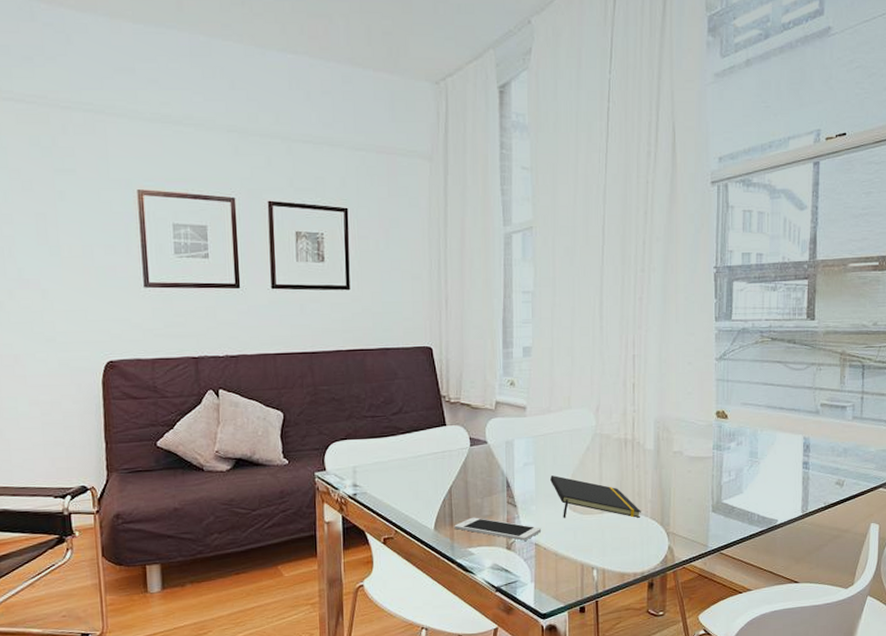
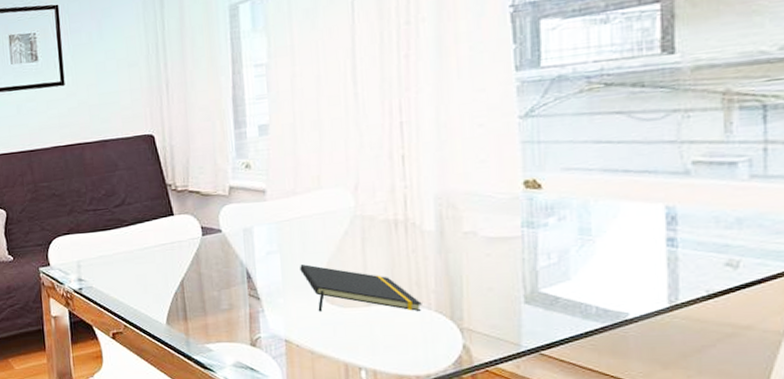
cell phone: present [454,517,542,541] -> none [188,311,293,337]

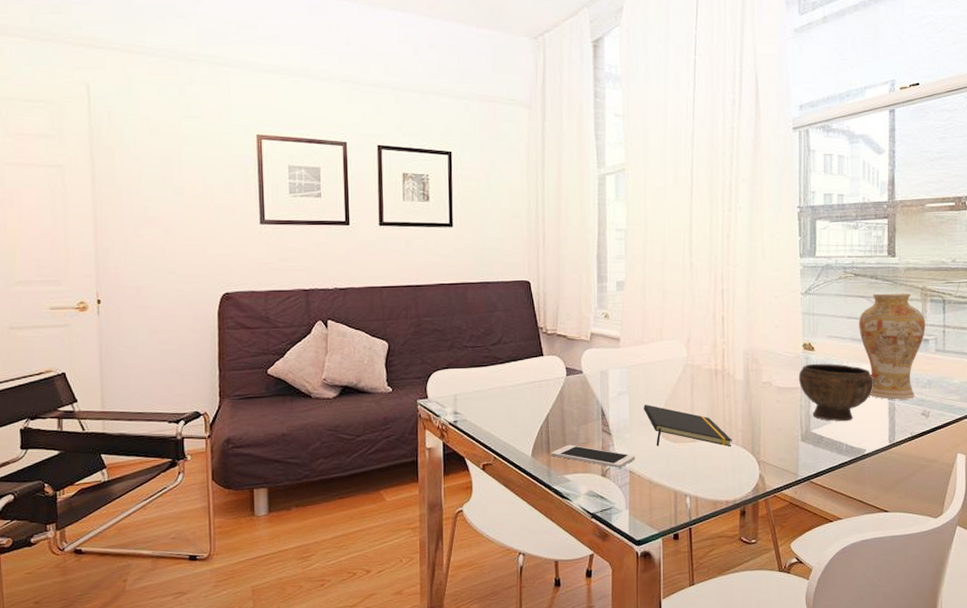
cell phone: none [188,311,293,337] -> present [551,444,636,468]
bowl: none [517,203,641,278] -> present [798,363,874,422]
vase: none [613,101,731,247] -> present [859,293,925,400]

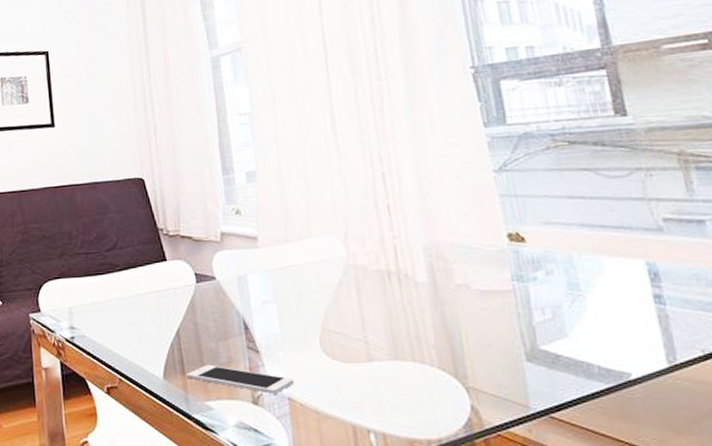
notepad: present [644,405,732,447] -> none [297,315,424,368]
bowl: present [798,363,874,422] -> none [507,258,627,335]
vase: present [859,293,925,400] -> none [586,160,699,304]

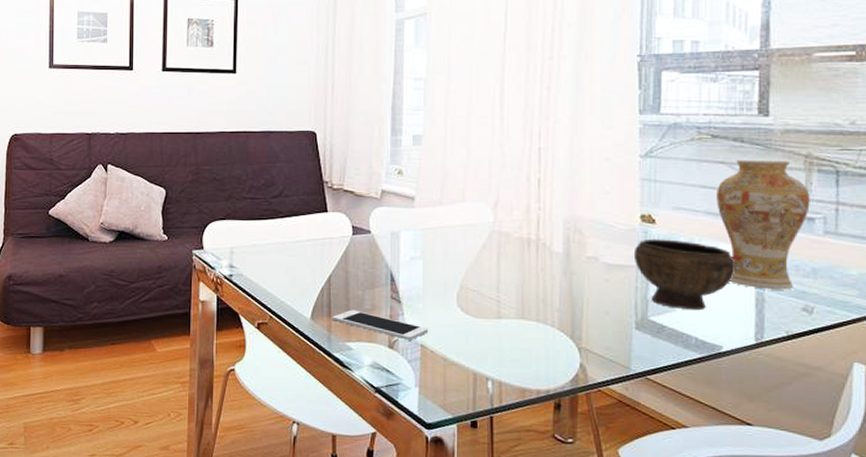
bowl: none [507,258,627,335] -> present [633,238,736,311]
vase: none [586,160,699,304] -> present [716,159,810,290]

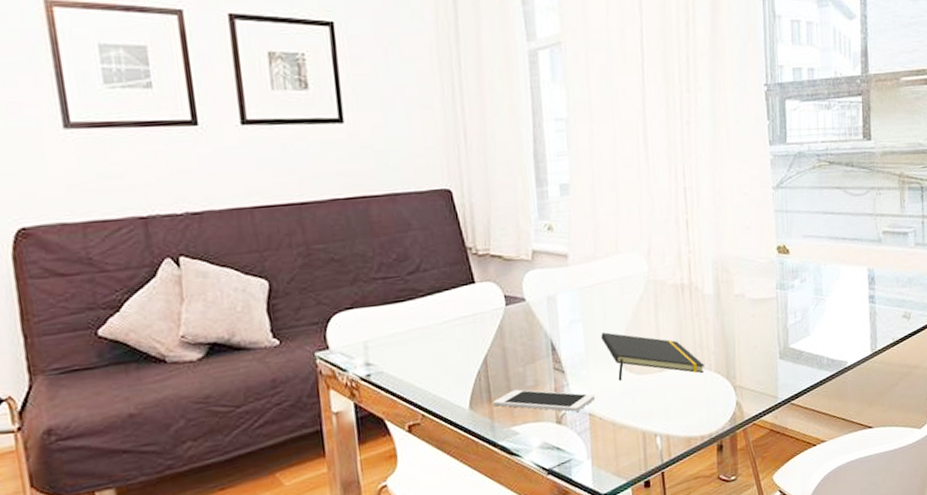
notepad: none [440,273,547,328] -> present [601,332,705,381]
bowl: present [633,238,736,311] -> none [773,267,854,333]
vase: present [716,159,810,290] -> none [835,181,904,303]

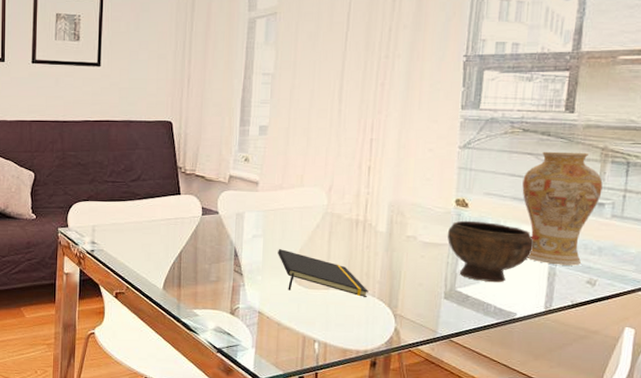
cell phone: present [493,389,596,412] -> none [181,281,266,308]
bowl: none [773,267,854,333] -> present [447,220,534,283]
vase: none [835,181,904,303] -> present [522,151,603,266]

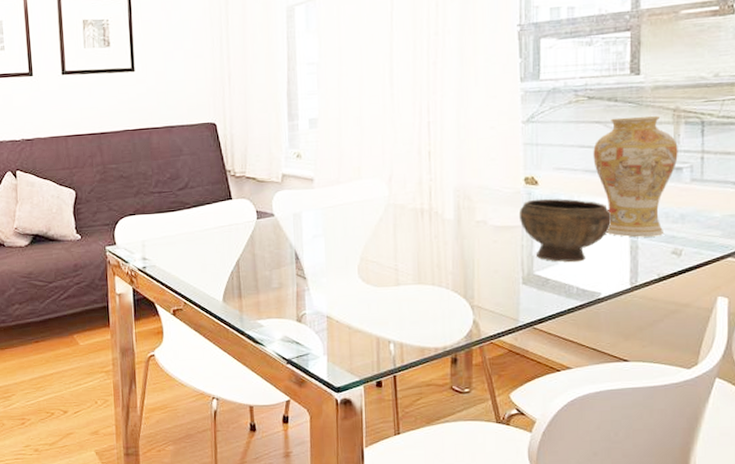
notepad: present [278,249,368,297] -> none [341,247,441,291]

